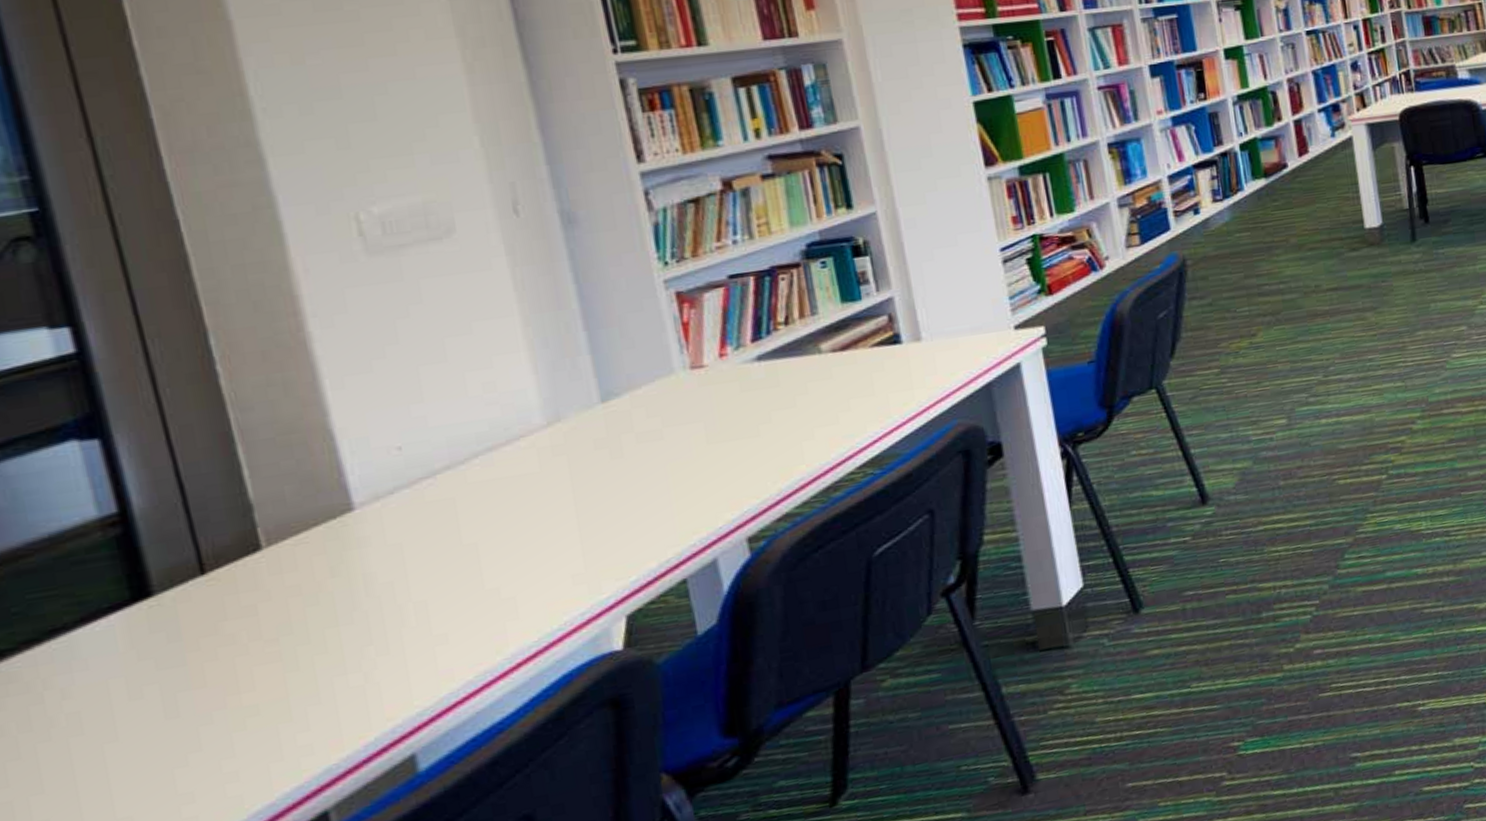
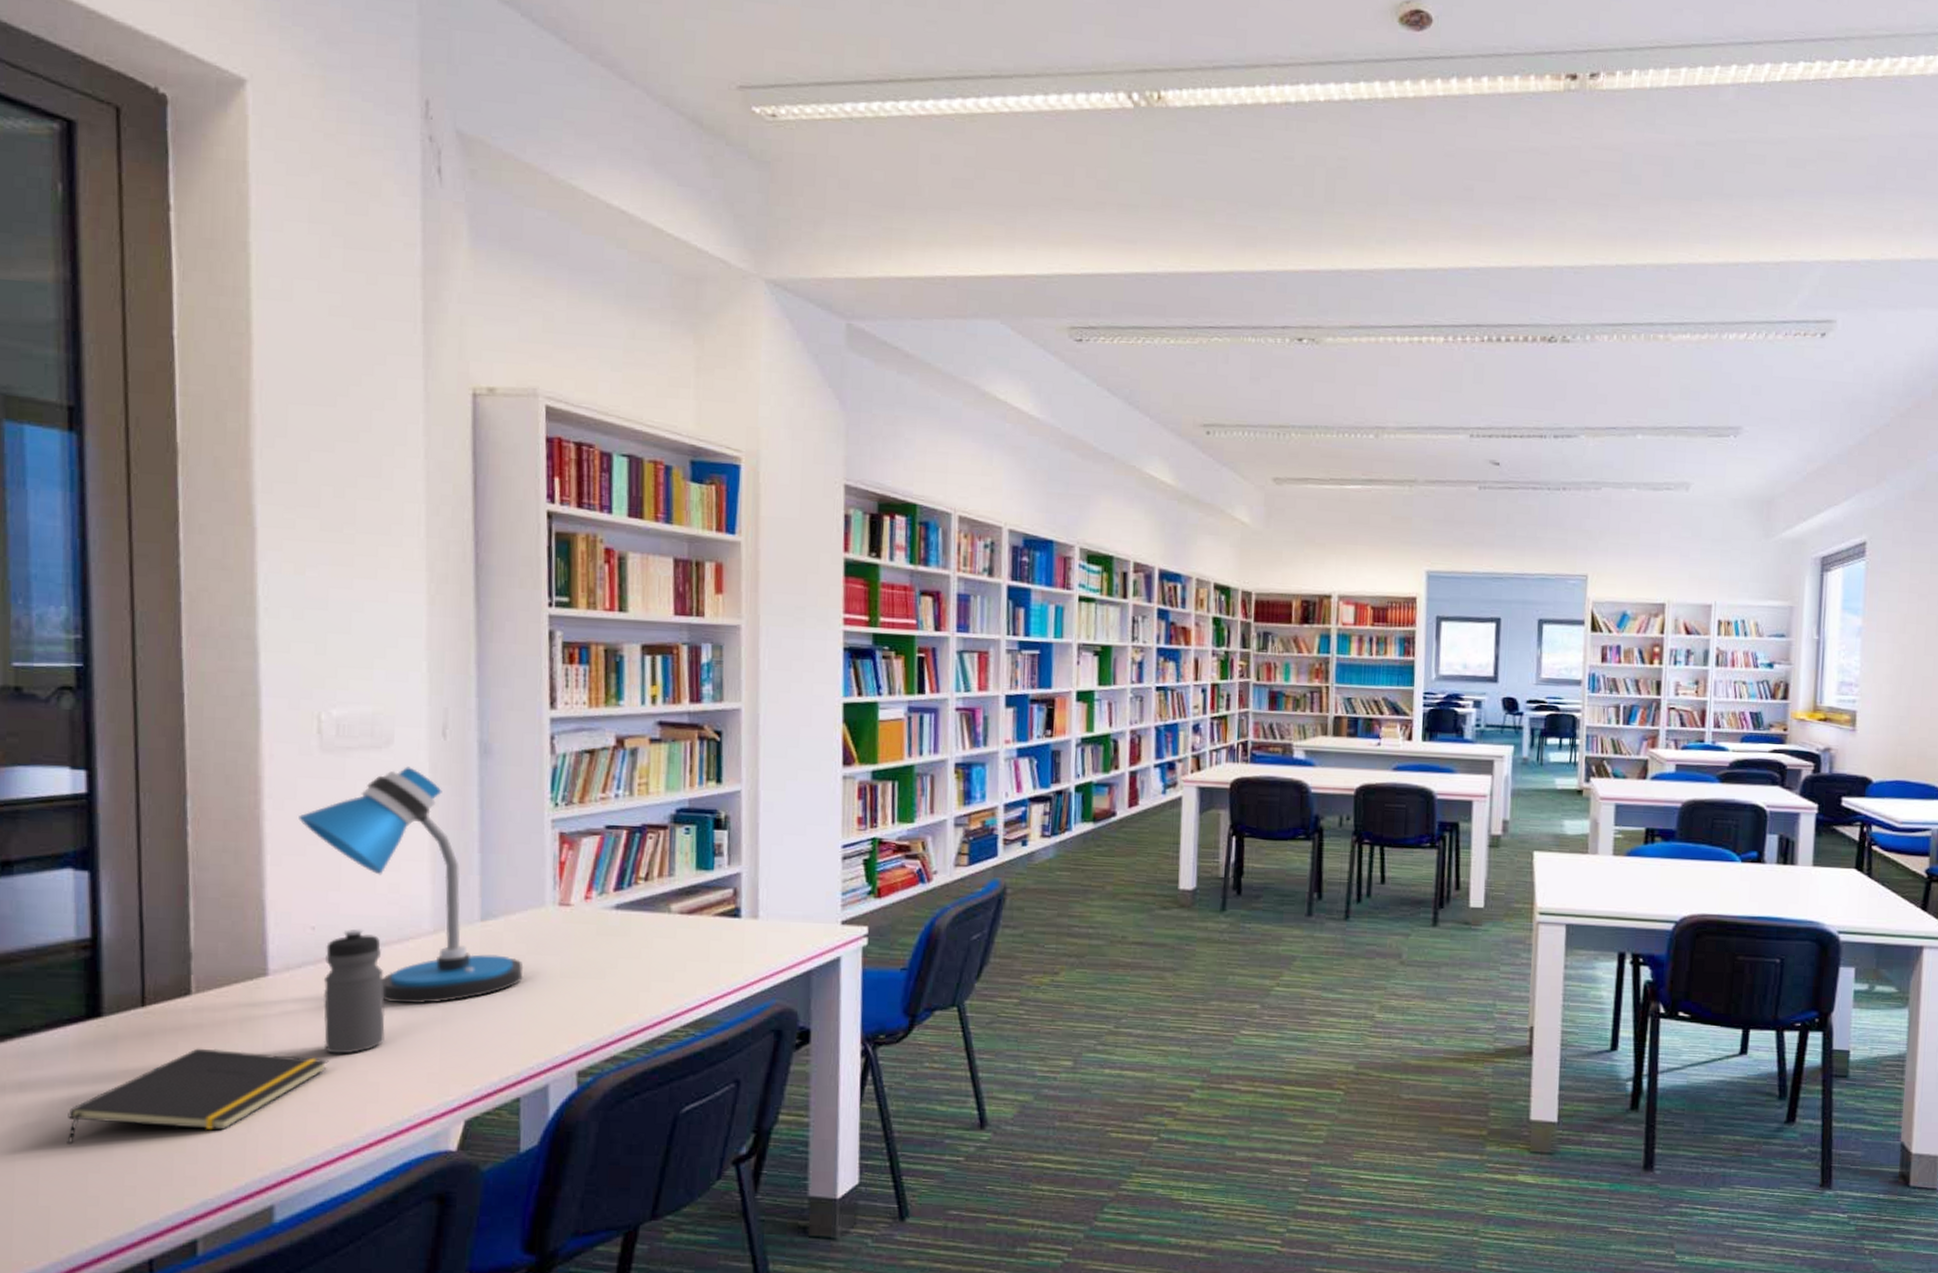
notepad: none [132,585,449,745] -> present [67,1048,329,1145]
desk lamp: none [355,253,664,510] -> present [299,767,524,1004]
water bottle: none [419,438,513,579] -> present [323,929,386,1055]

